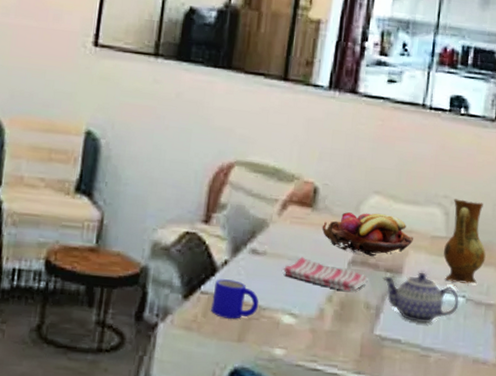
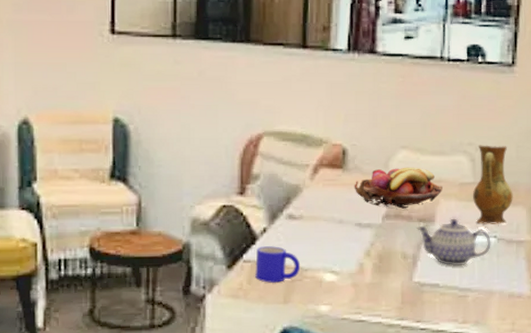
dish towel: present [284,256,368,292] -> none [321,216,403,244]

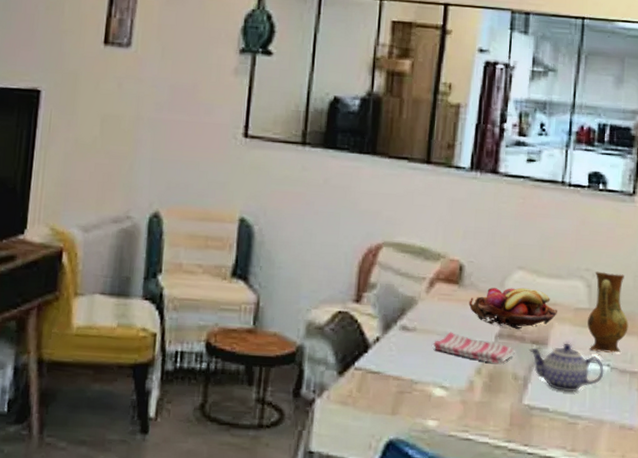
mug: present [255,246,301,283] -> none [365,355,411,393]
dish towel: none [321,216,403,244] -> present [433,331,515,364]

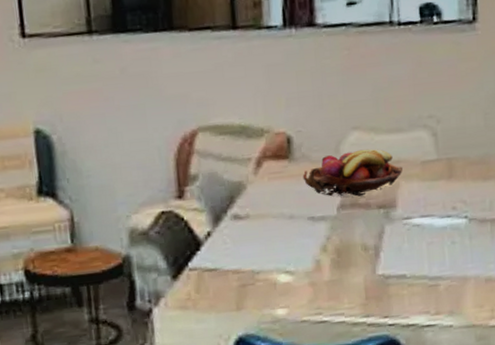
dish towel: present [433,331,515,364] -> none [270,212,361,237]
teapot: present [528,343,604,392] -> none [376,201,462,253]
ceramic jug: present [587,271,629,353] -> none [437,114,484,205]

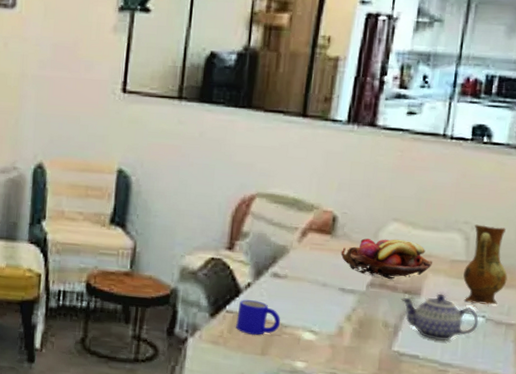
mug: none [202,250,252,290] -> present [236,299,281,335]
teapot: none [376,201,462,253] -> present [400,294,479,341]
ceramic jug: none [437,114,484,205] -> present [463,224,508,305]

